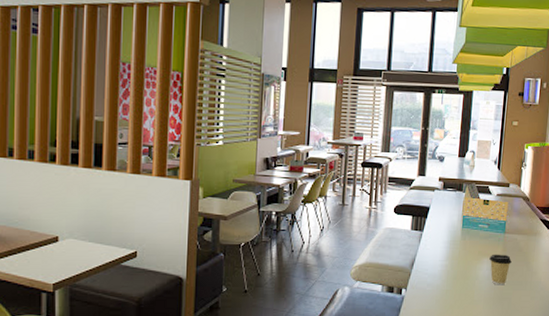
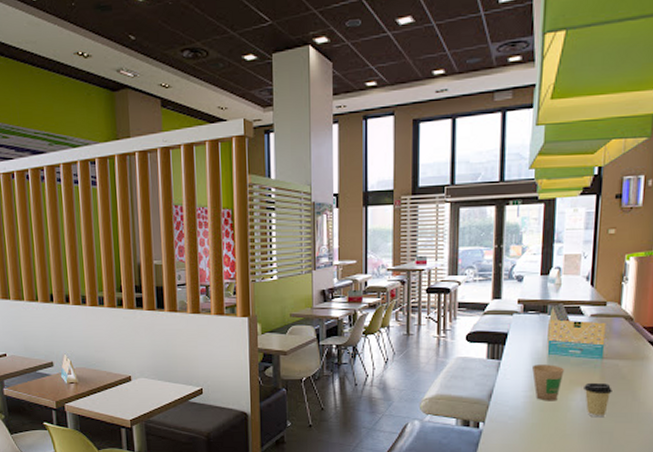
paper cup: none [448,237,474,270] -> present [532,364,564,401]

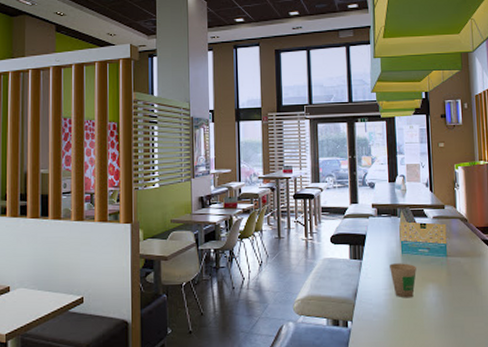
coffee cup: present [584,382,612,418] -> none [434,278,458,312]

